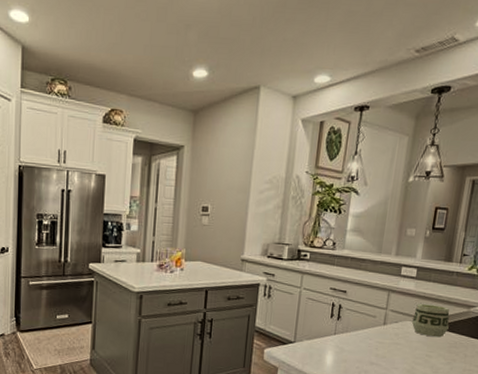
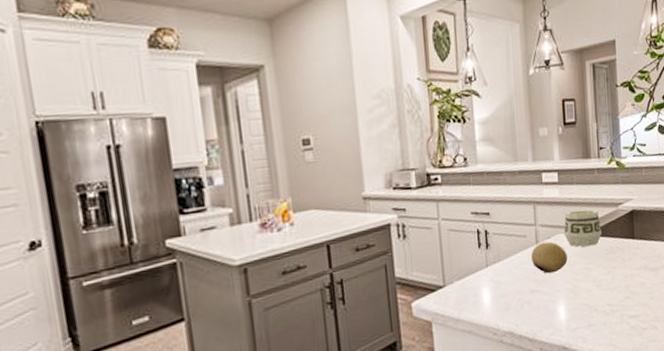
fruit: none [376,325,411,353] -> present [531,241,568,274]

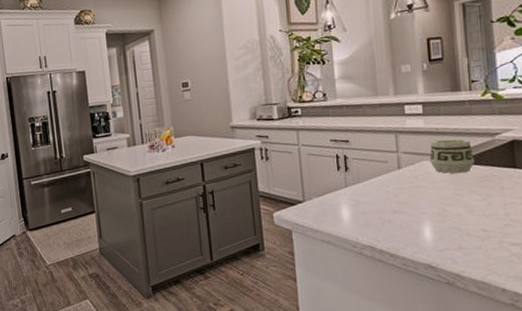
fruit: present [531,241,568,274] -> none [392,167,434,197]

